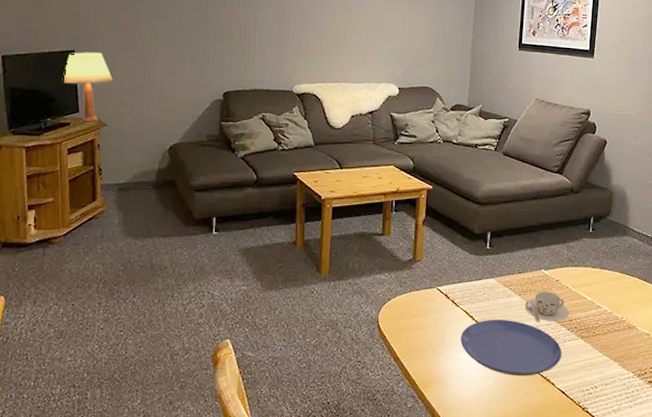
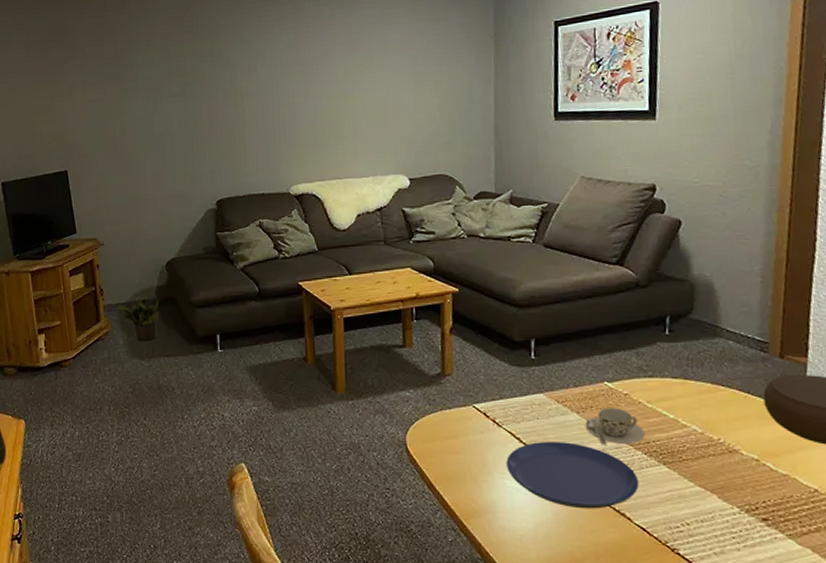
table lamp: present [61,49,113,123] -> none [58,169,105,243]
potted plant: none [117,179,160,222] -> present [119,297,161,342]

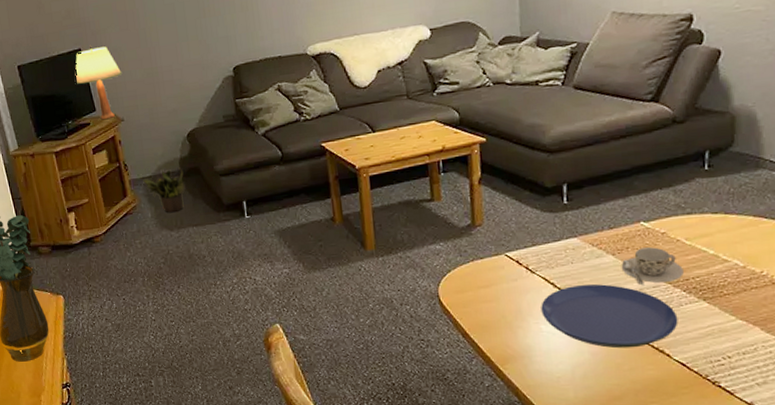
table lamp: none [58,169,105,243] -> present [74,46,121,121]

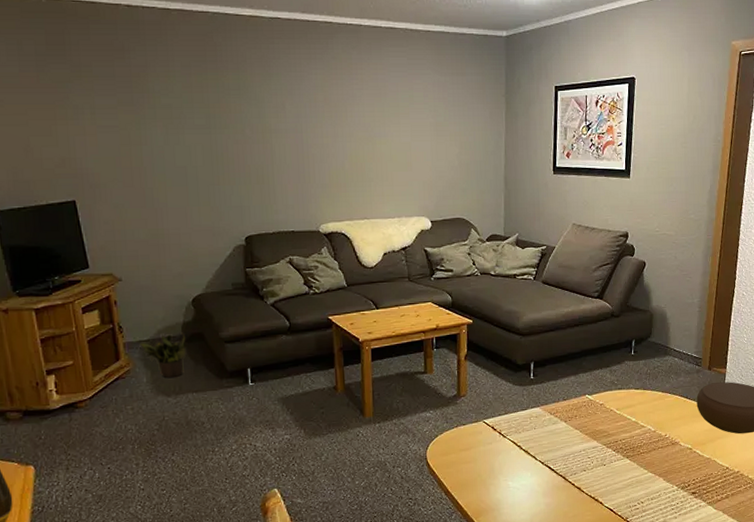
table lamp: present [74,46,121,121] -> none [65,199,122,279]
plate: present [541,284,678,349] -> none [509,446,609,499]
teacup: present [621,247,684,285] -> none [570,415,614,446]

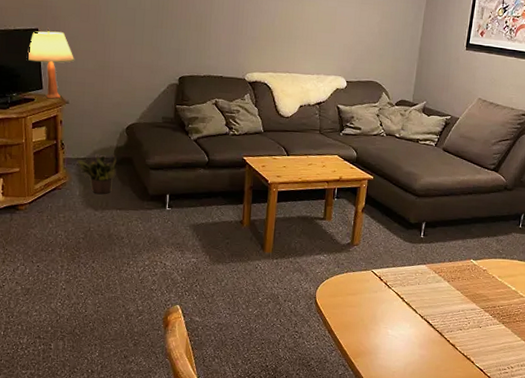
table lamp: none [65,199,122,279] -> present [26,29,74,100]

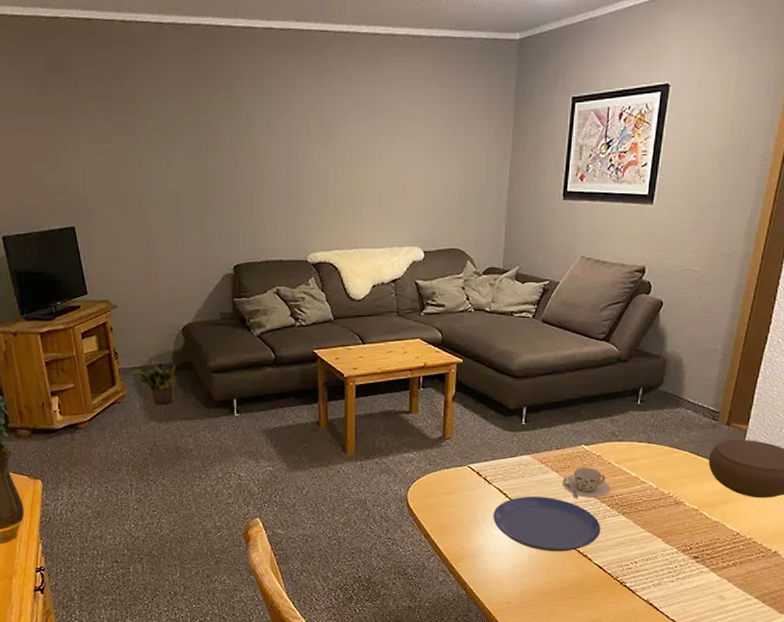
table lamp: present [26,29,74,100] -> none [65,225,117,305]
plate: none [390,301,484,354] -> present [493,496,601,552]
teacup: none [452,279,493,308] -> present [562,467,610,499]

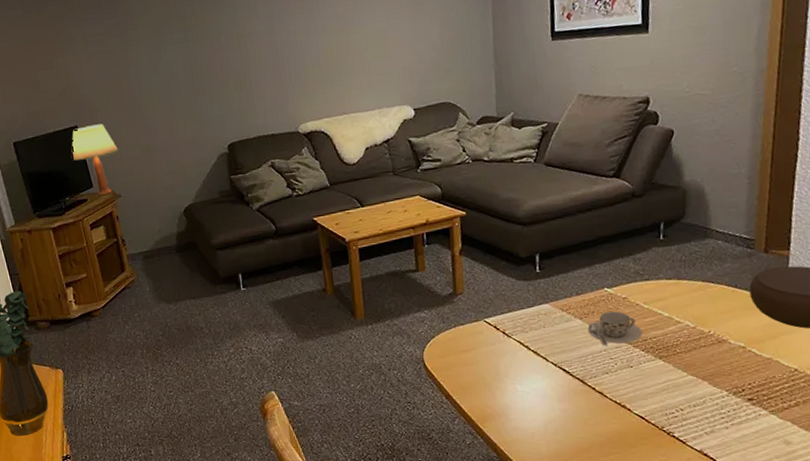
table lamp: none [65,225,117,305] -> present [71,123,118,197]
potted plant: present [134,362,178,405] -> none [141,243,183,287]
plate: present [493,496,601,552] -> none [516,346,638,405]

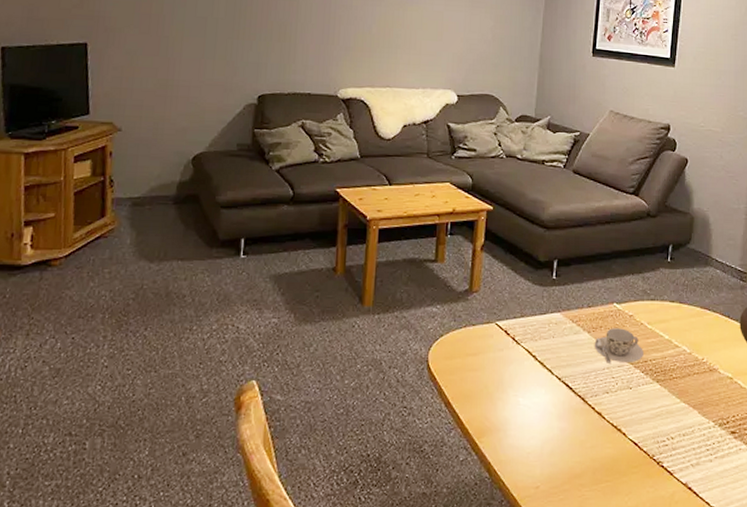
table lamp: present [71,123,118,197] -> none [70,43,130,127]

